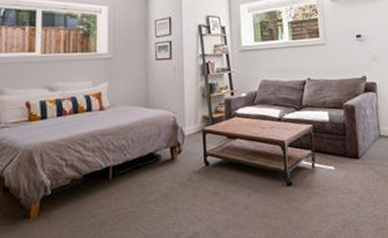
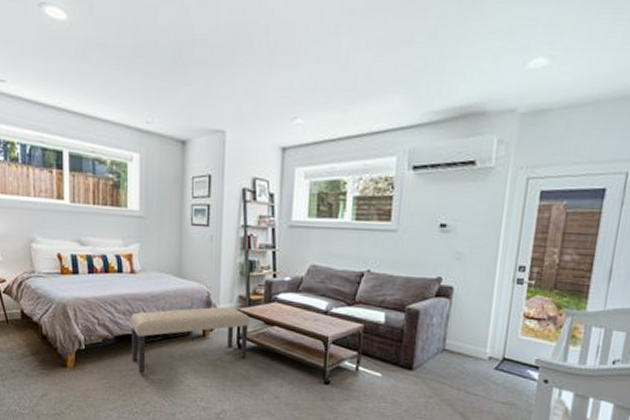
bench: none [99,128,215,210] -> present [130,306,250,373]

